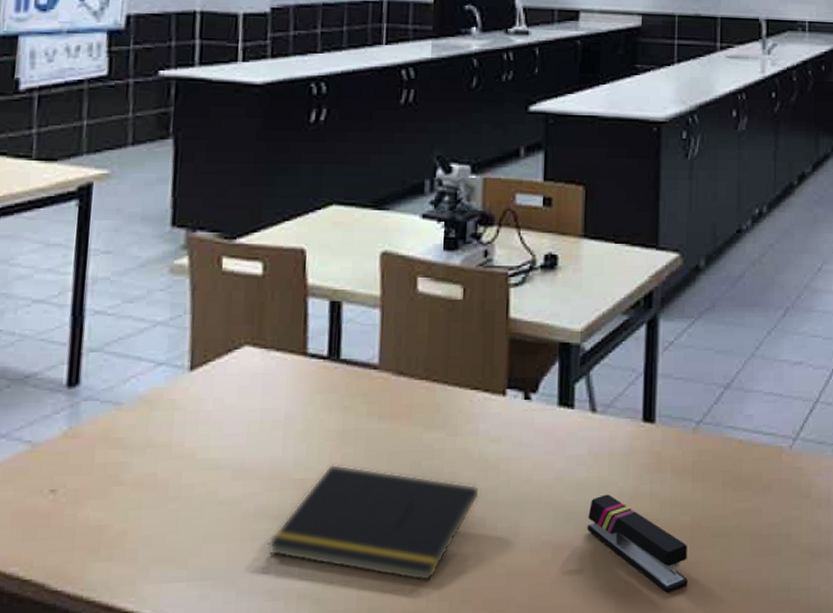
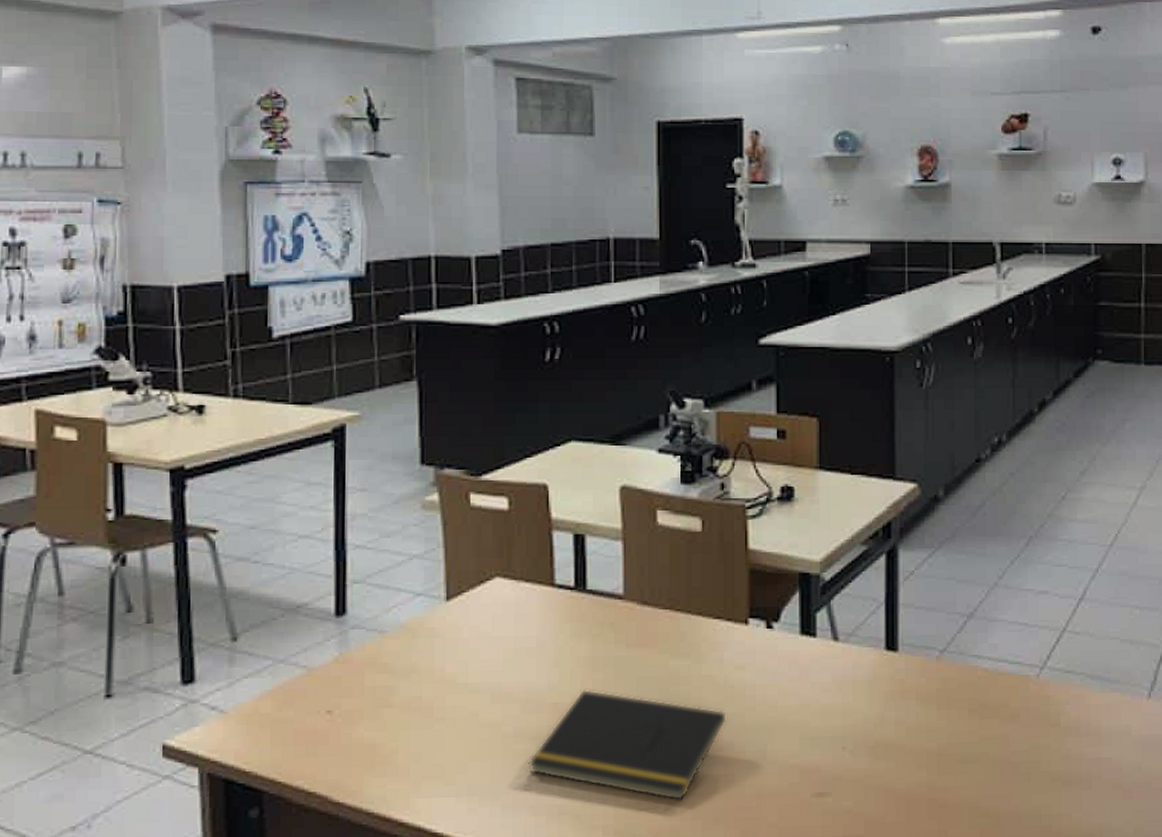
stapler: present [587,494,688,593] -> none [834,720,936,817]

